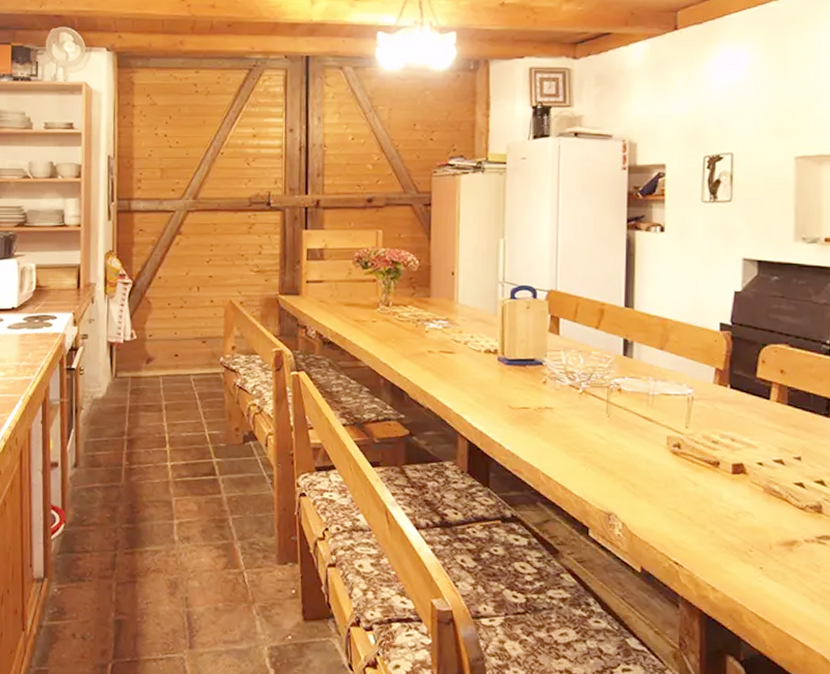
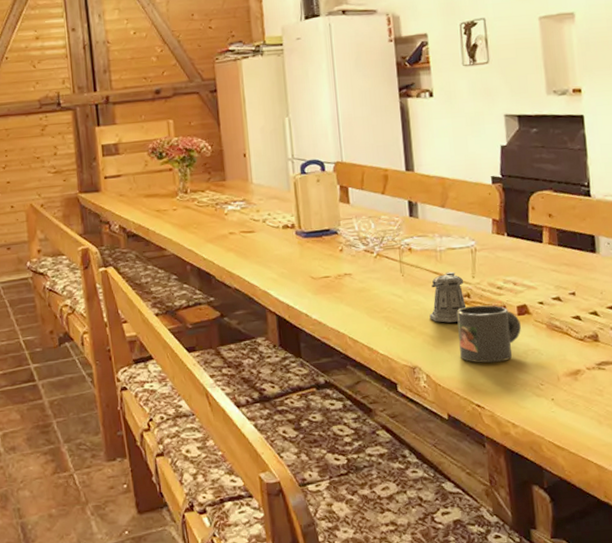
pepper shaker: none [633,418,675,472] -> present [429,271,467,323]
mug: none [662,457,734,521] -> present [456,305,521,363]

